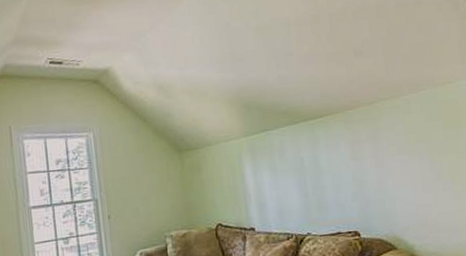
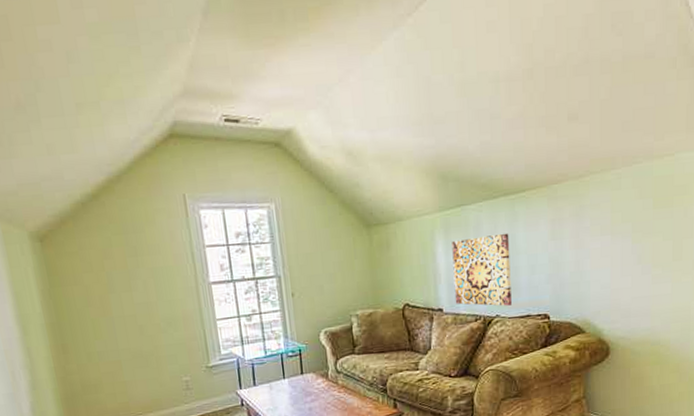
wall art: none [259,154,321,225] -> present [452,233,512,306]

